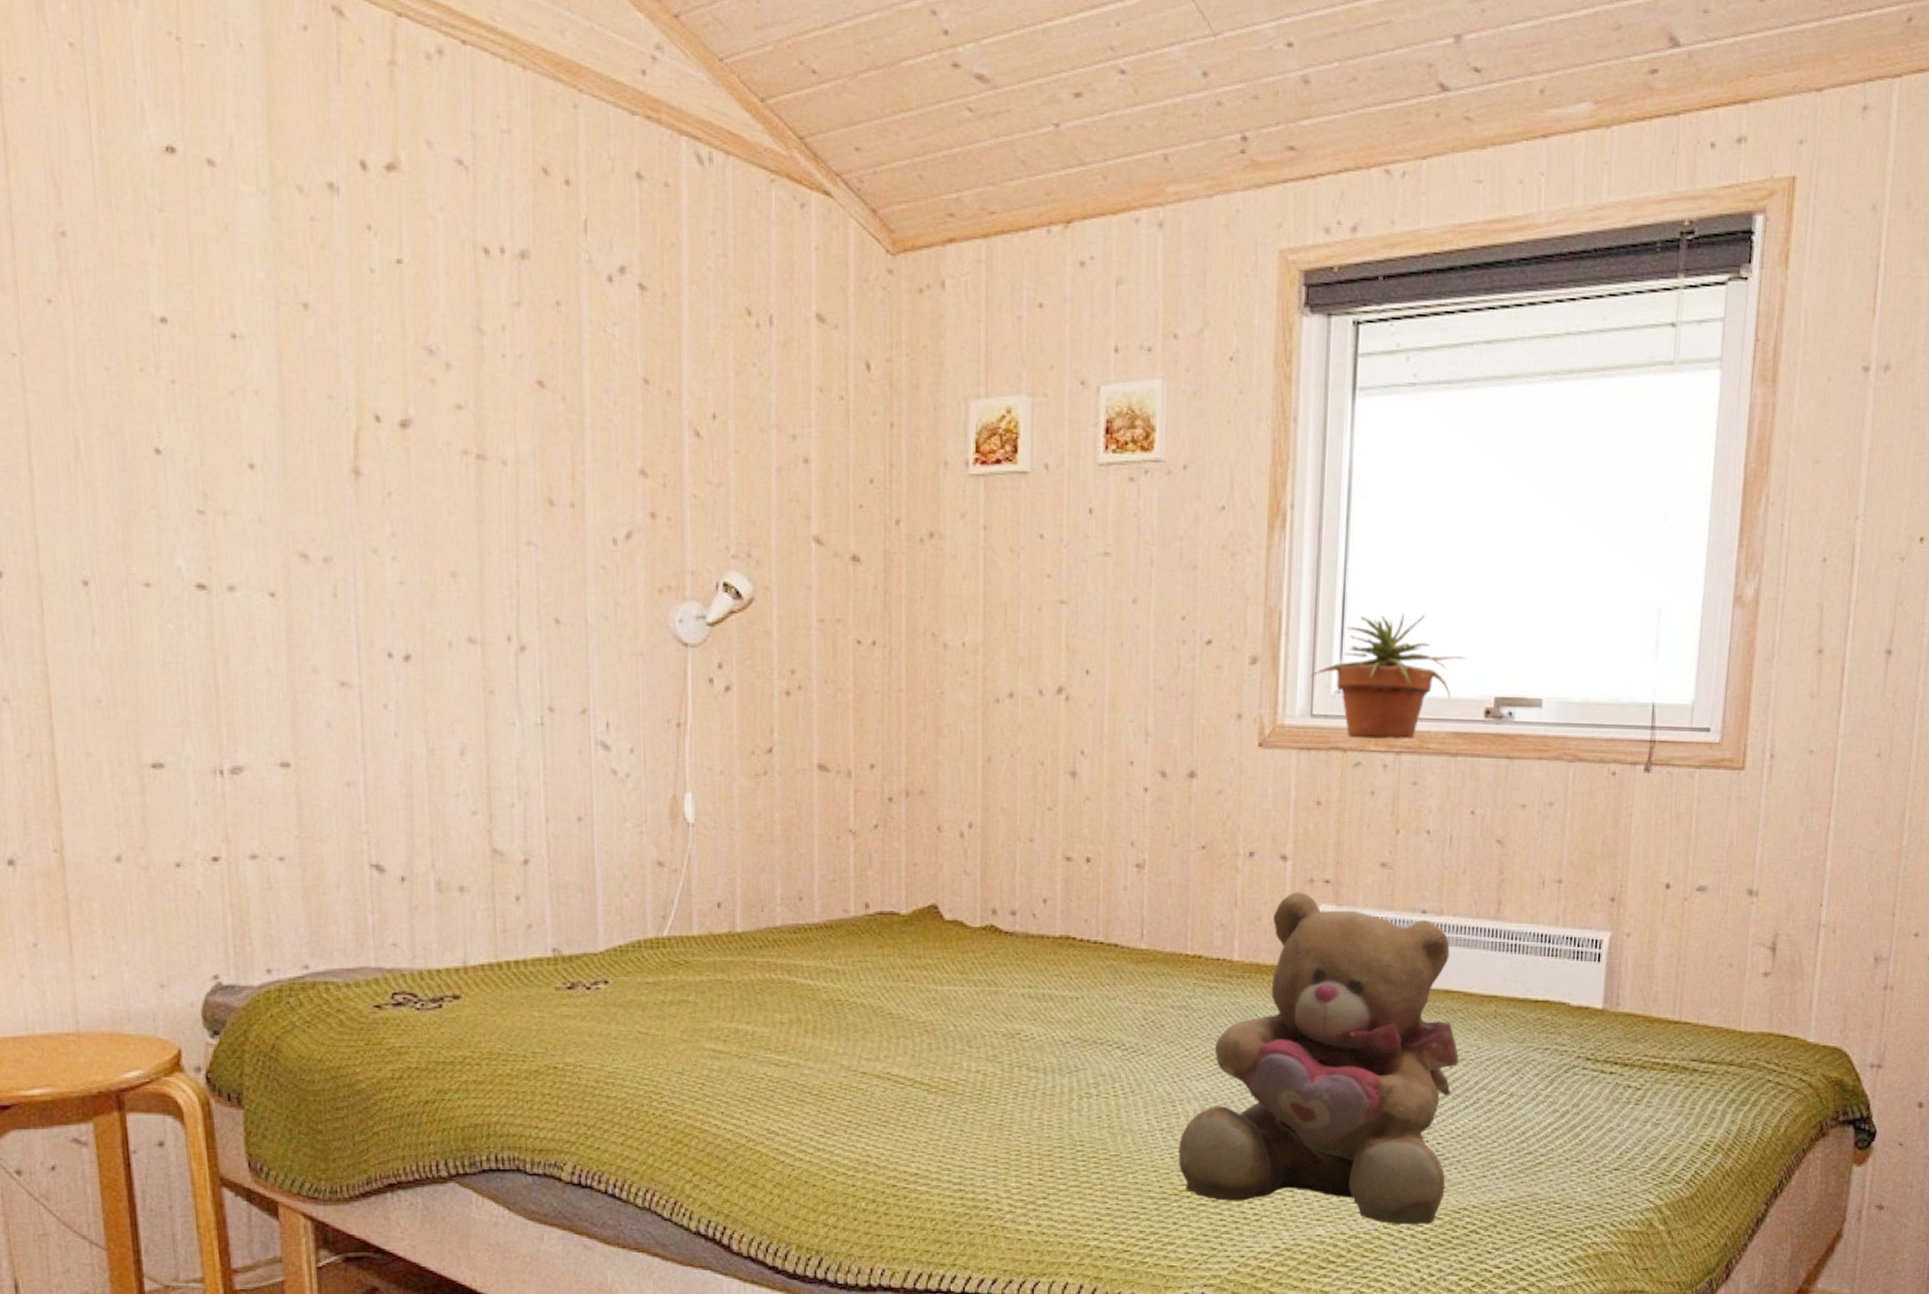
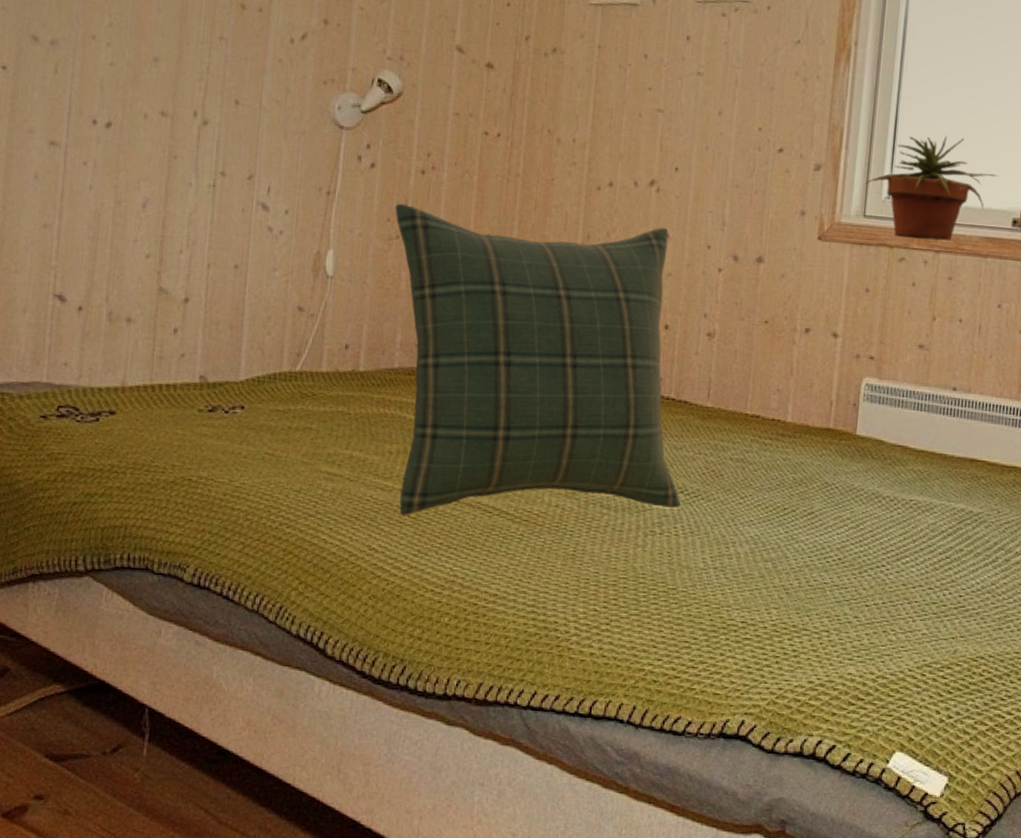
pillow: none [759,732,1117,1094] -> present [395,203,680,516]
teddy bear: present [1178,892,1459,1225] -> none [728,365,981,670]

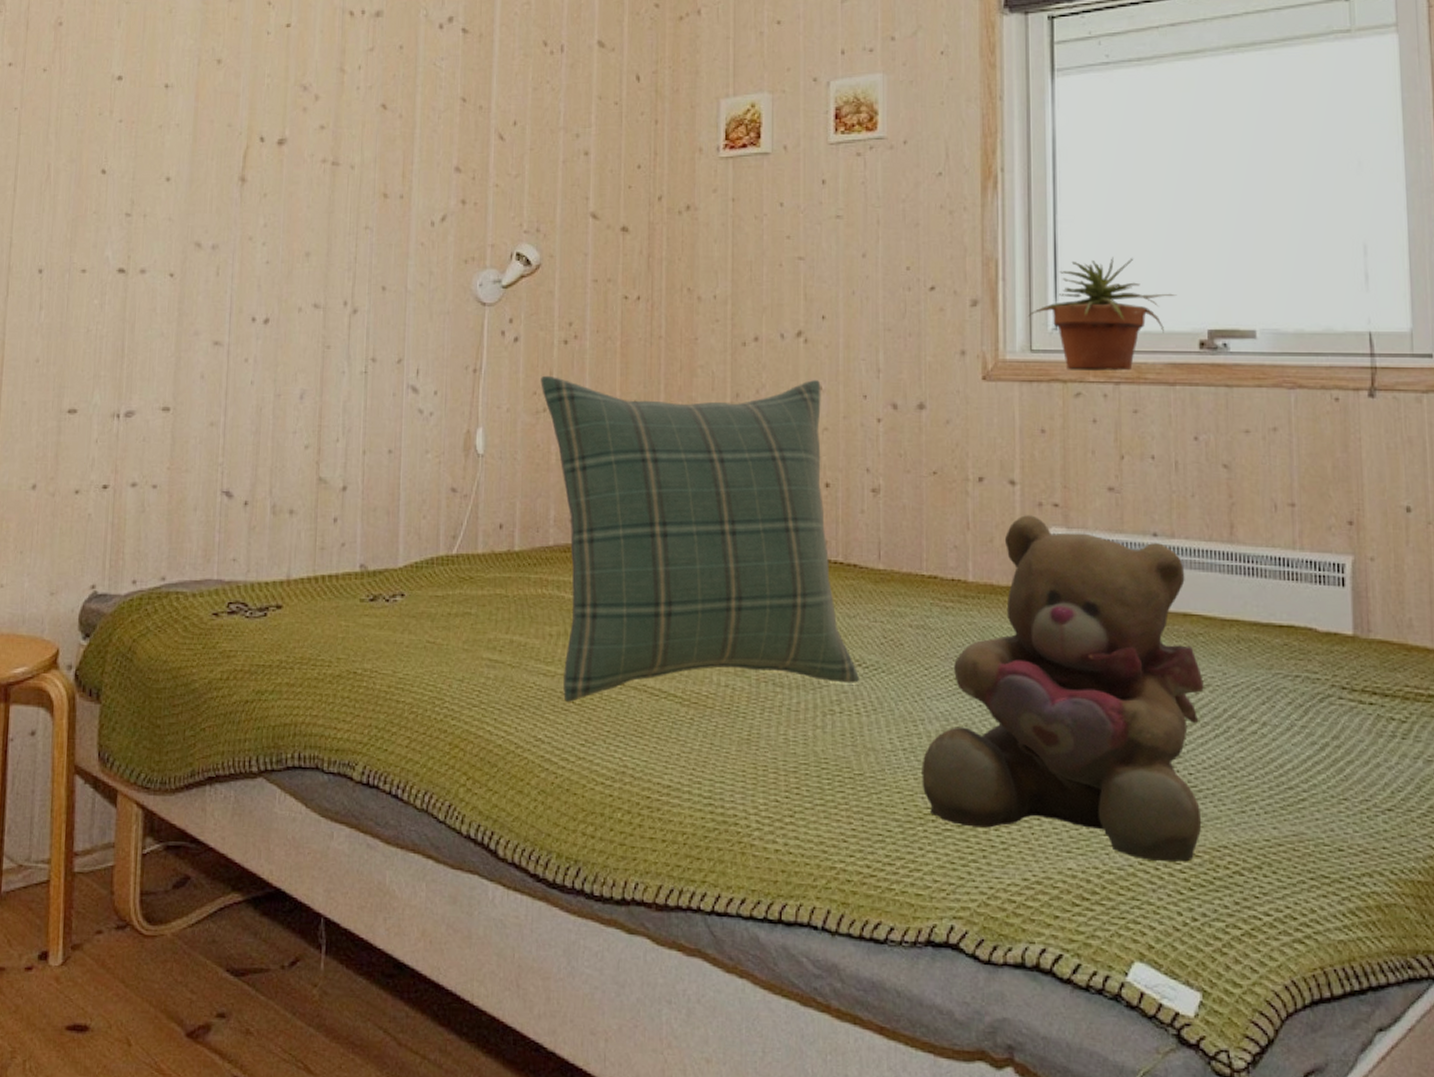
teddy bear: none [728,365,981,670] -> present [922,515,1204,863]

